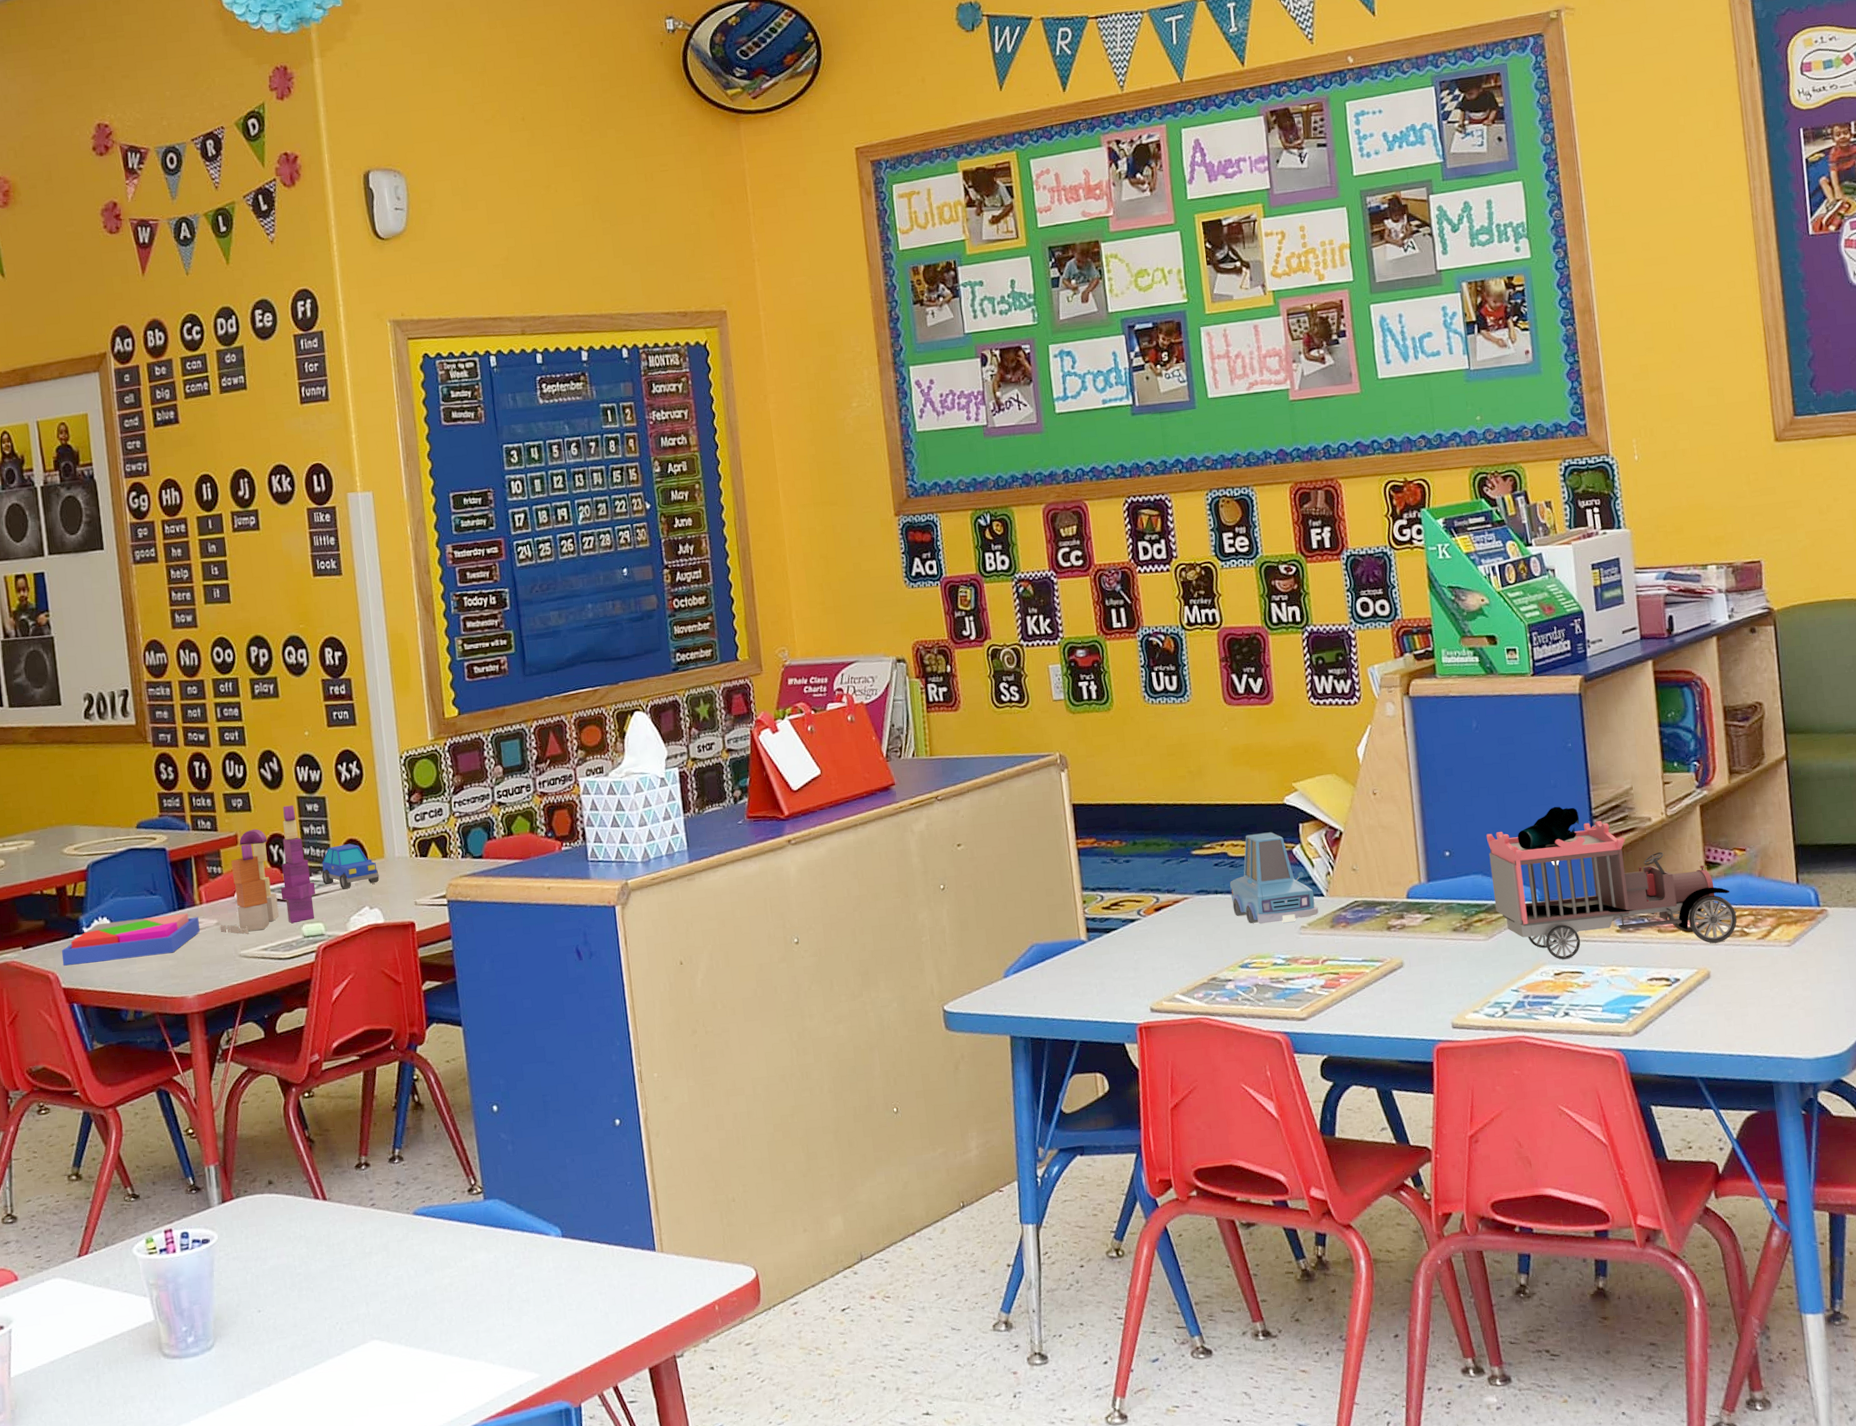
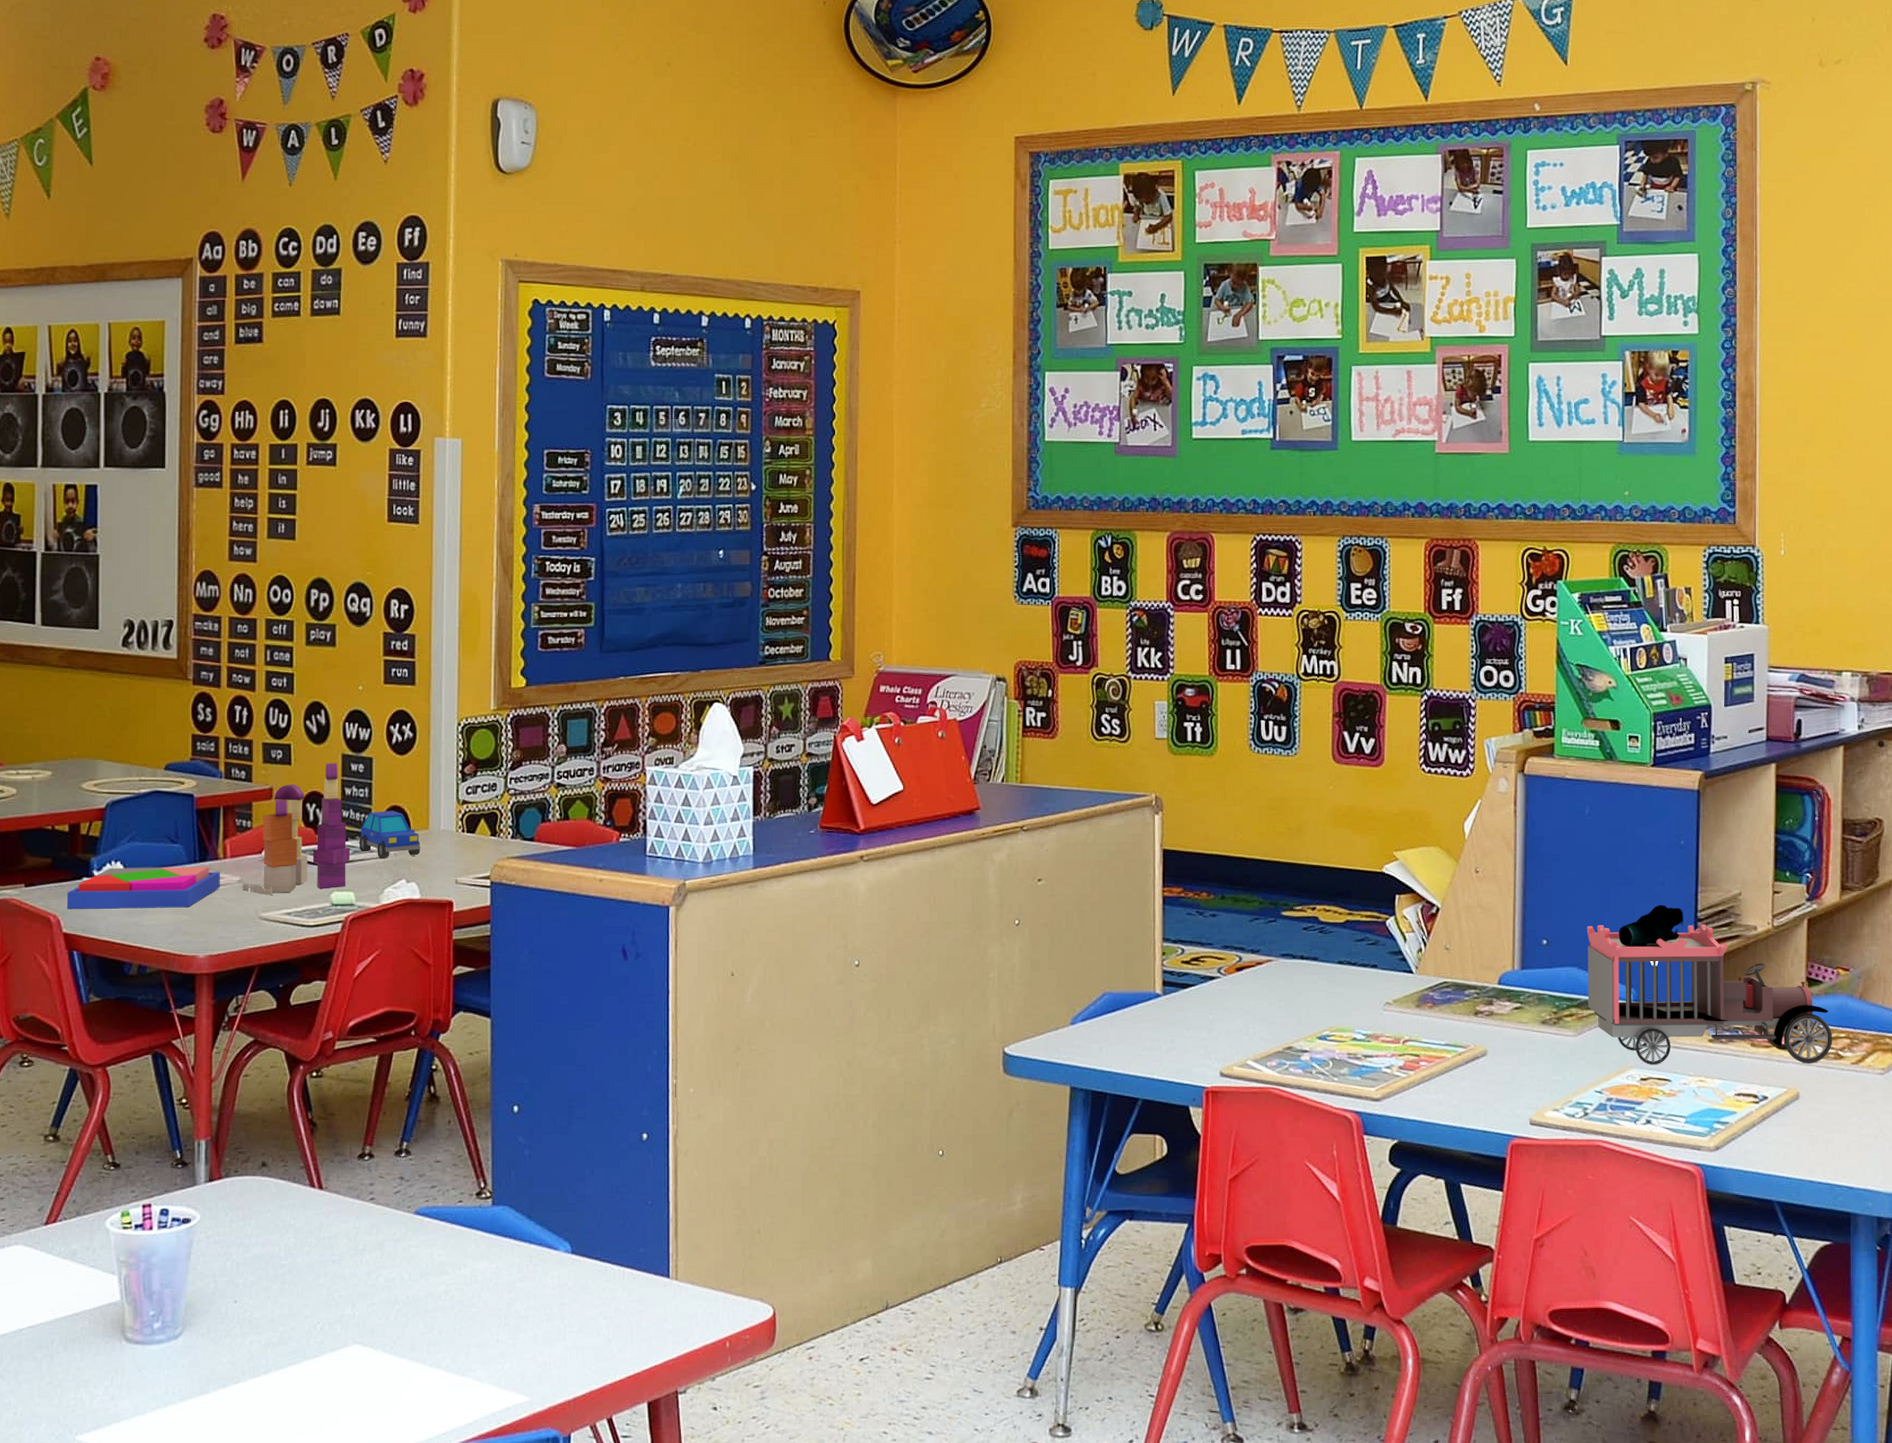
toy car: present [1229,832,1319,924] -> none [1316,900,1405,997]

